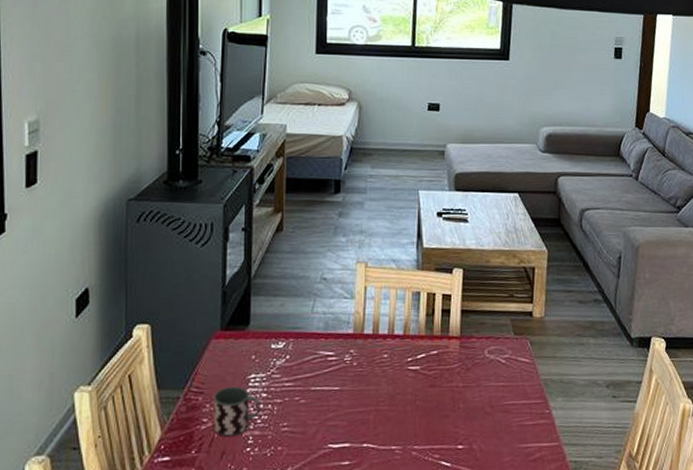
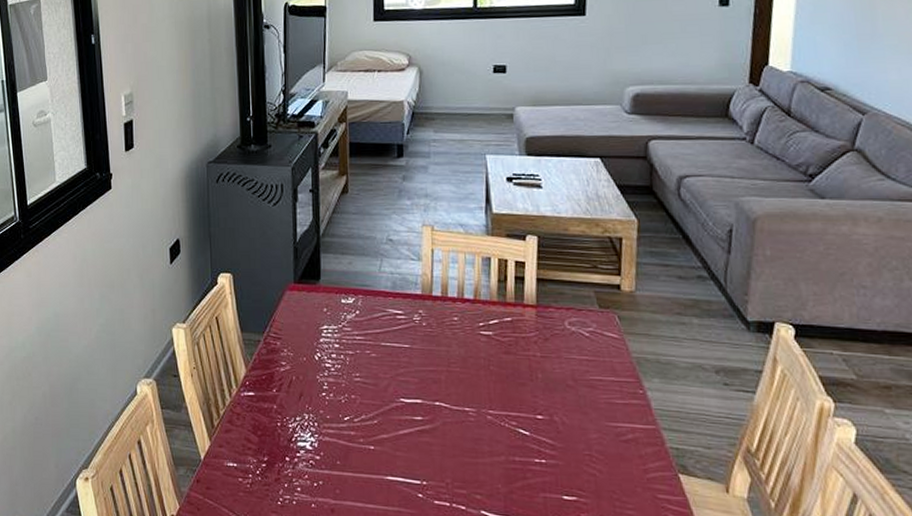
cup: present [212,386,262,437] -> none [289,335,335,381]

